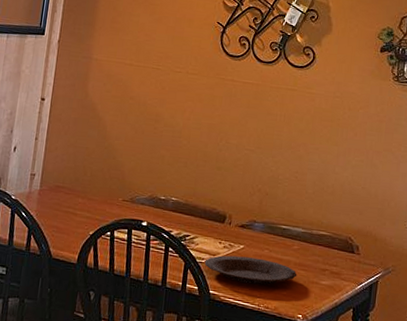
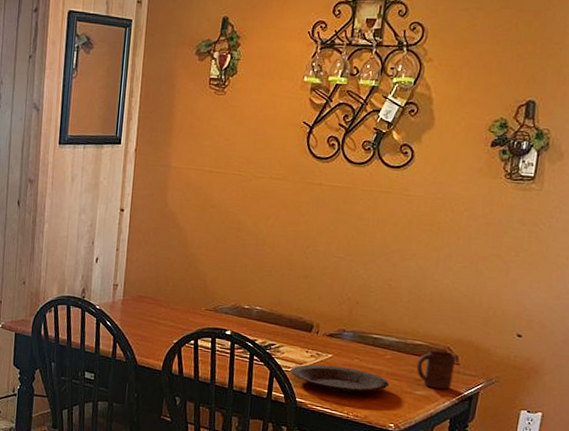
cup: none [321,240,356,279] -> present [416,350,456,390]

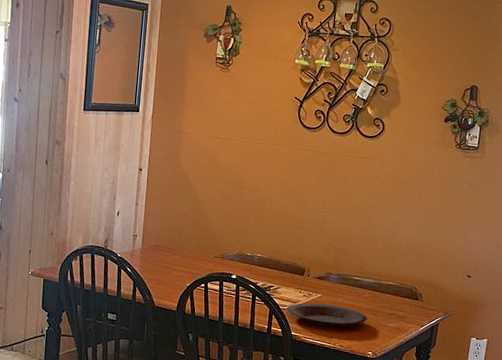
cup: present [416,350,456,390] -> none [389,289,420,322]

